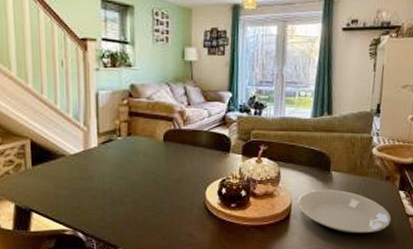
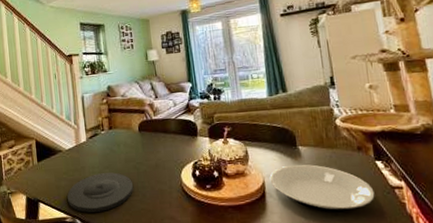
plate: none [69,184,150,226] -> present [67,172,134,213]

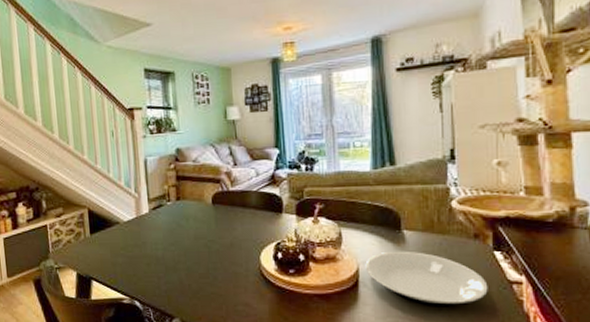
plate: present [67,172,134,213] -> none [125,250,204,294]

